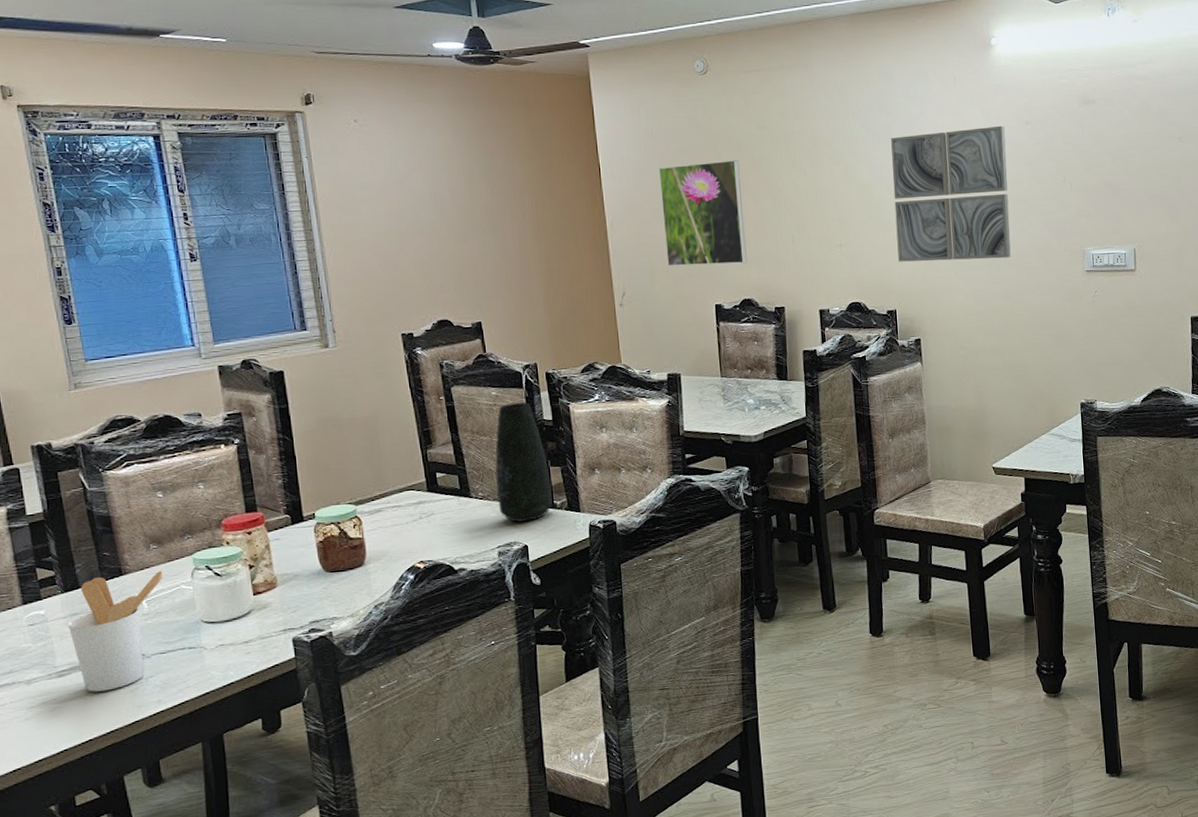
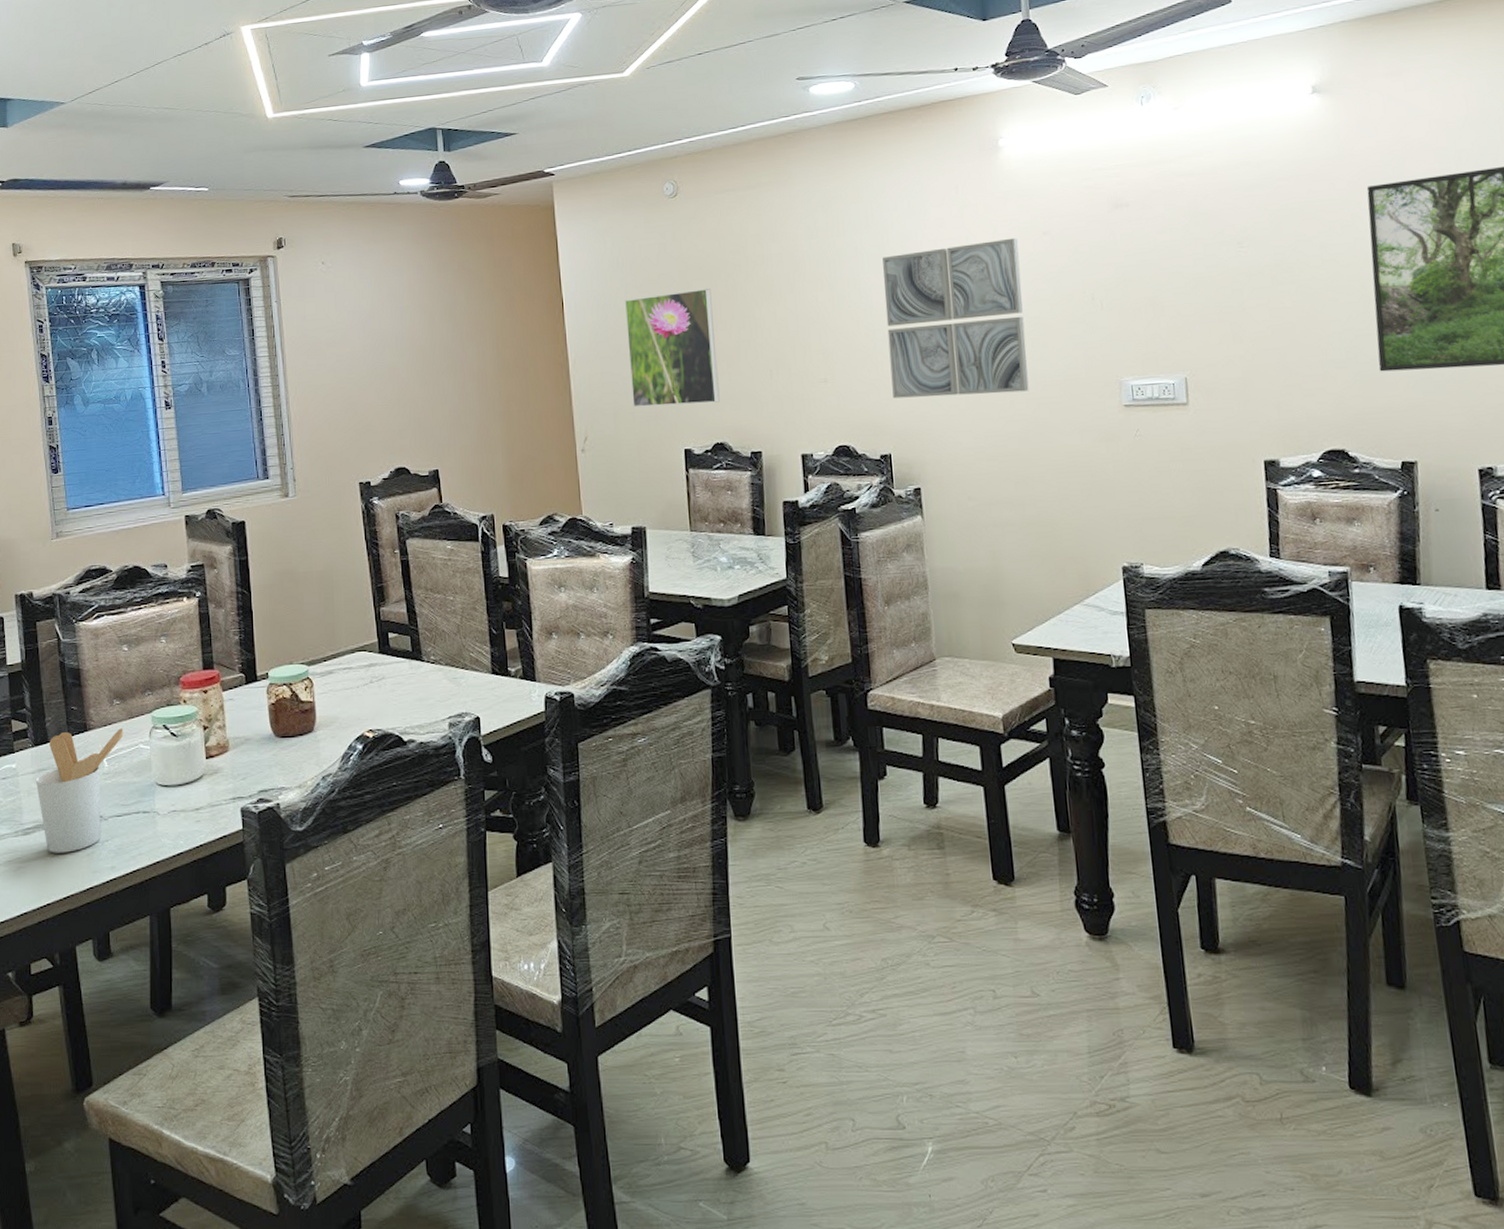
vase: present [495,402,553,522] -> none [448,557,507,691]

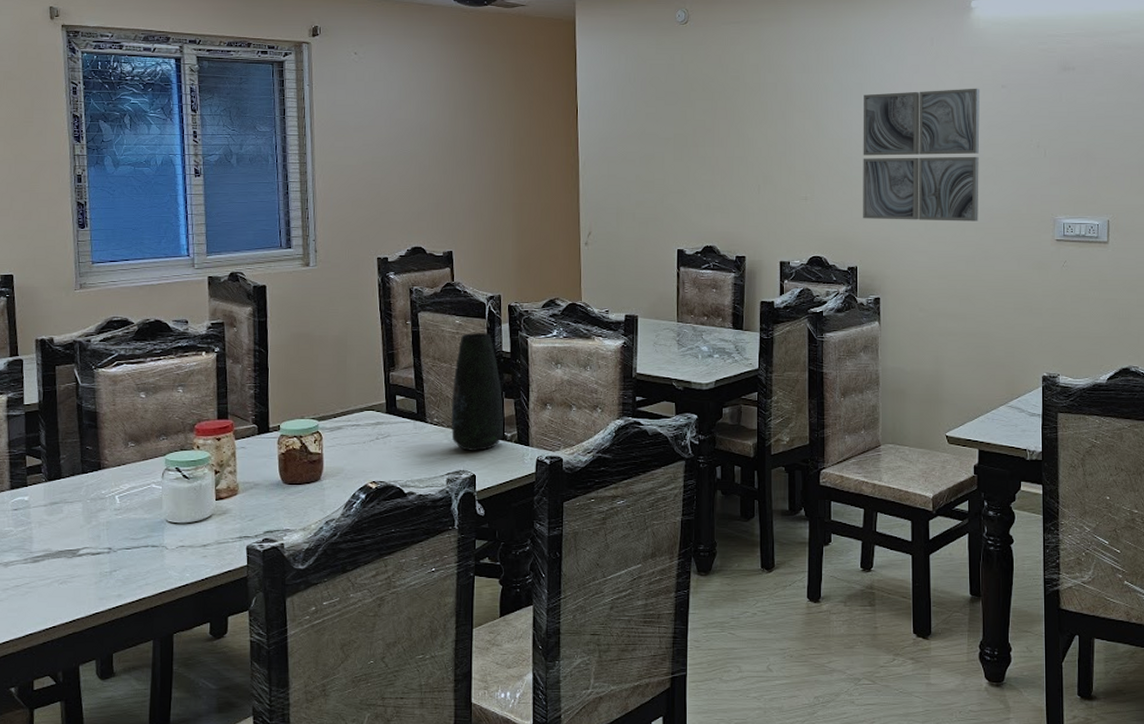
utensil holder: present [36,728,124,853] -> none [48,469,137,580]
vase: none [448,557,507,691] -> present [451,333,504,451]
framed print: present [624,288,720,407] -> none [633,108,712,210]

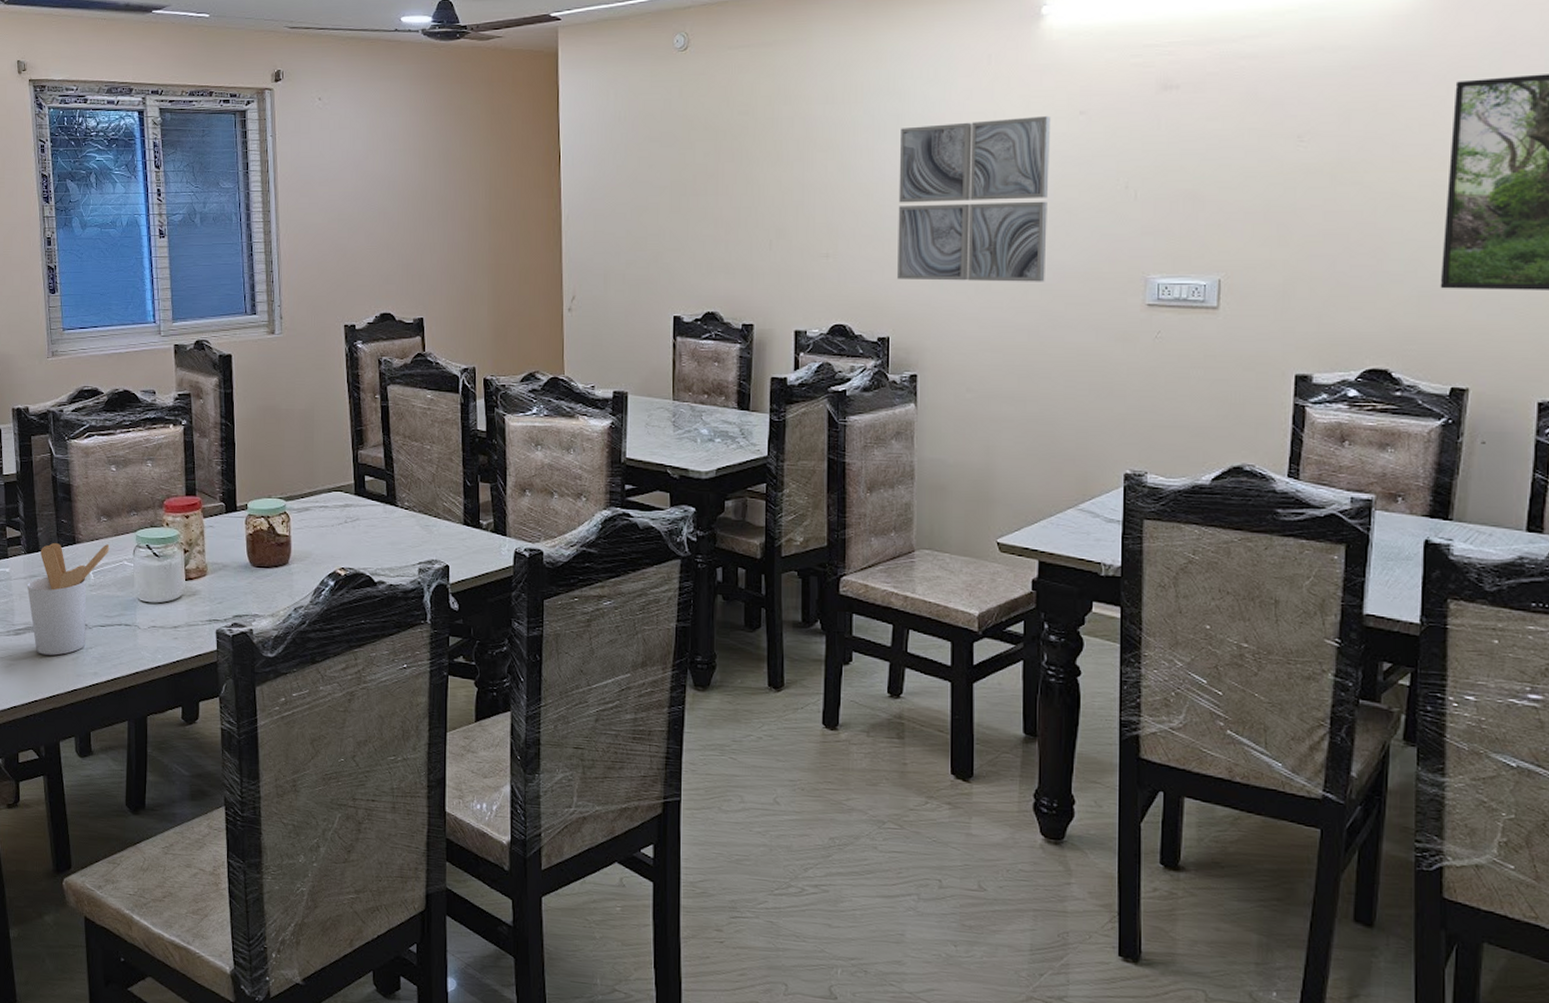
utensil holder: none [48,469,137,580] -> present [27,542,110,656]
vase: present [451,333,504,451] -> none [423,409,479,540]

